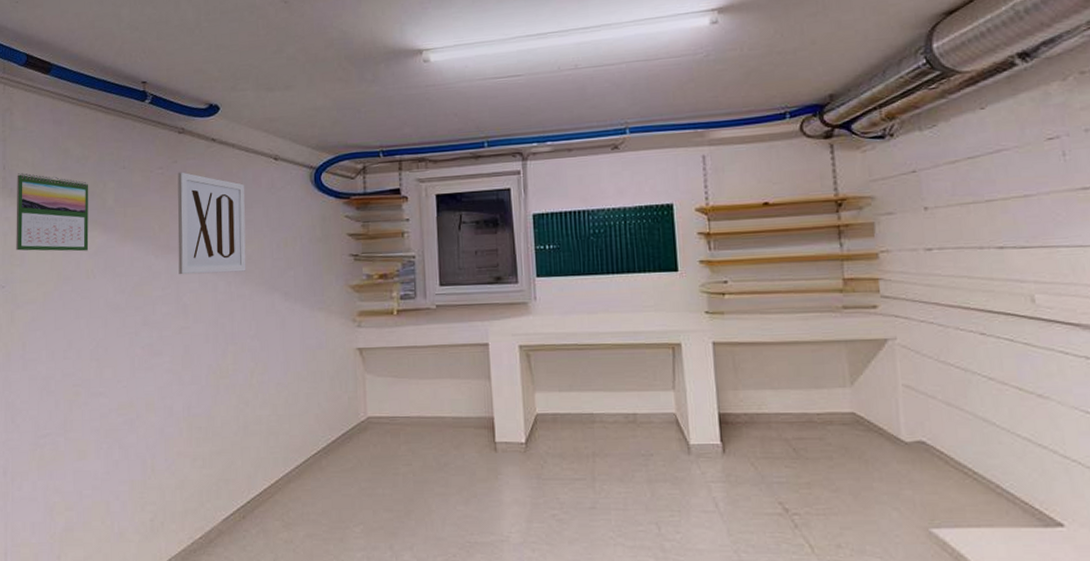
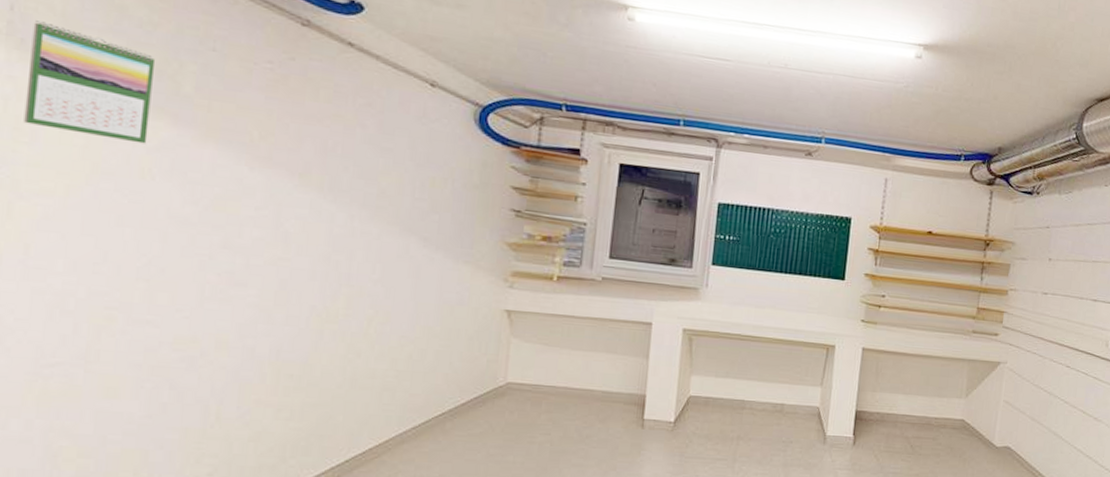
wall art: present [177,172,246,275] -> none [281,72,386,206]

